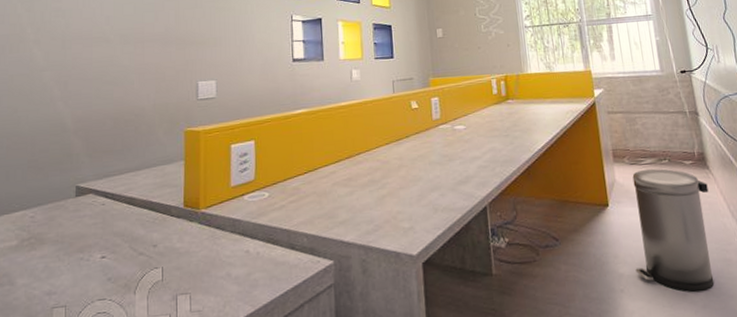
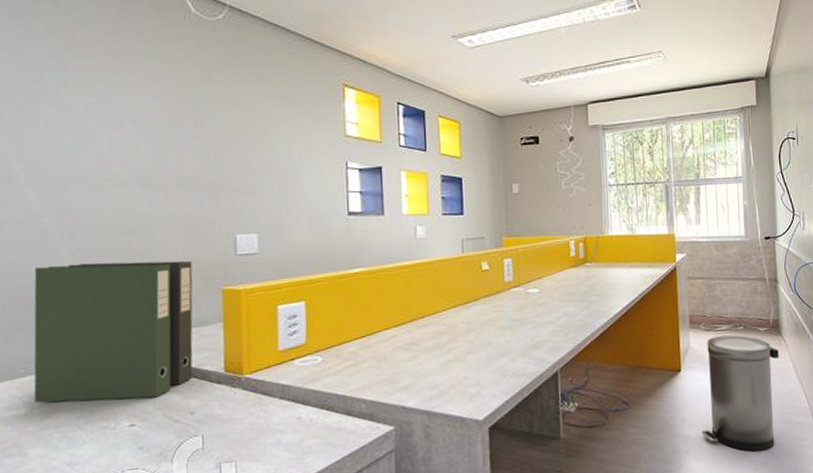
binder: none [24,106,161,235] -> present [33,261,193,403]

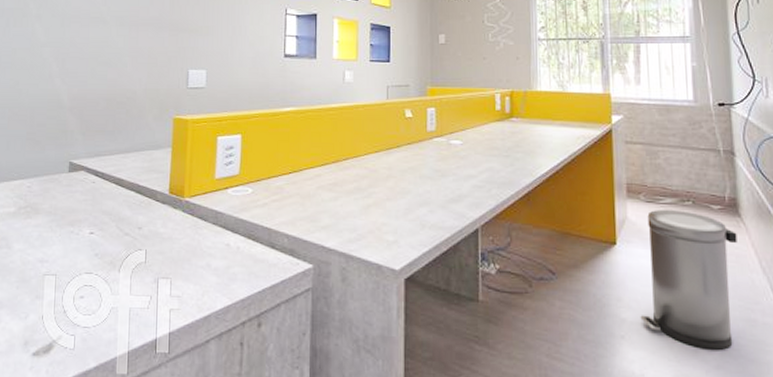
binder: present [33,261,193,403] -> none [21,87,152,210]

